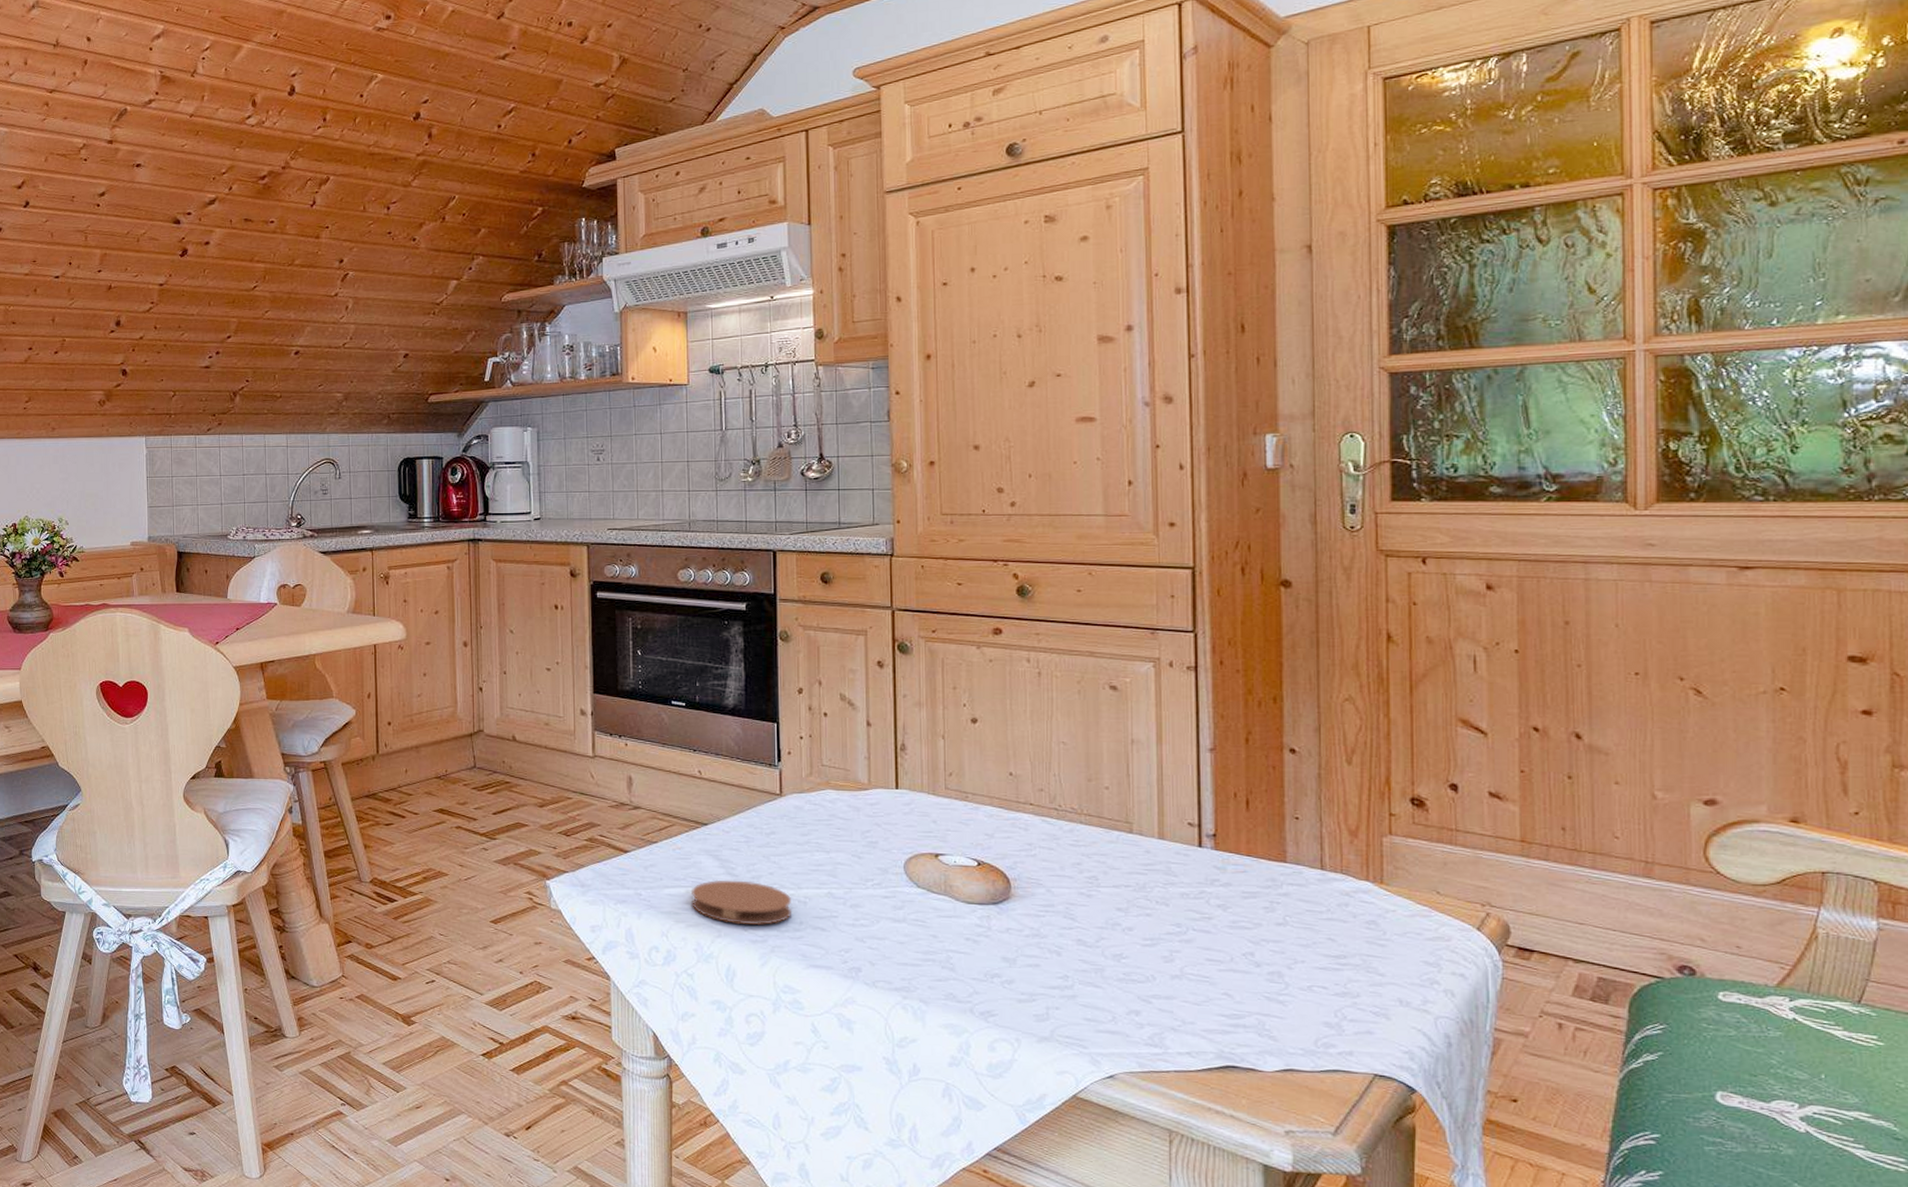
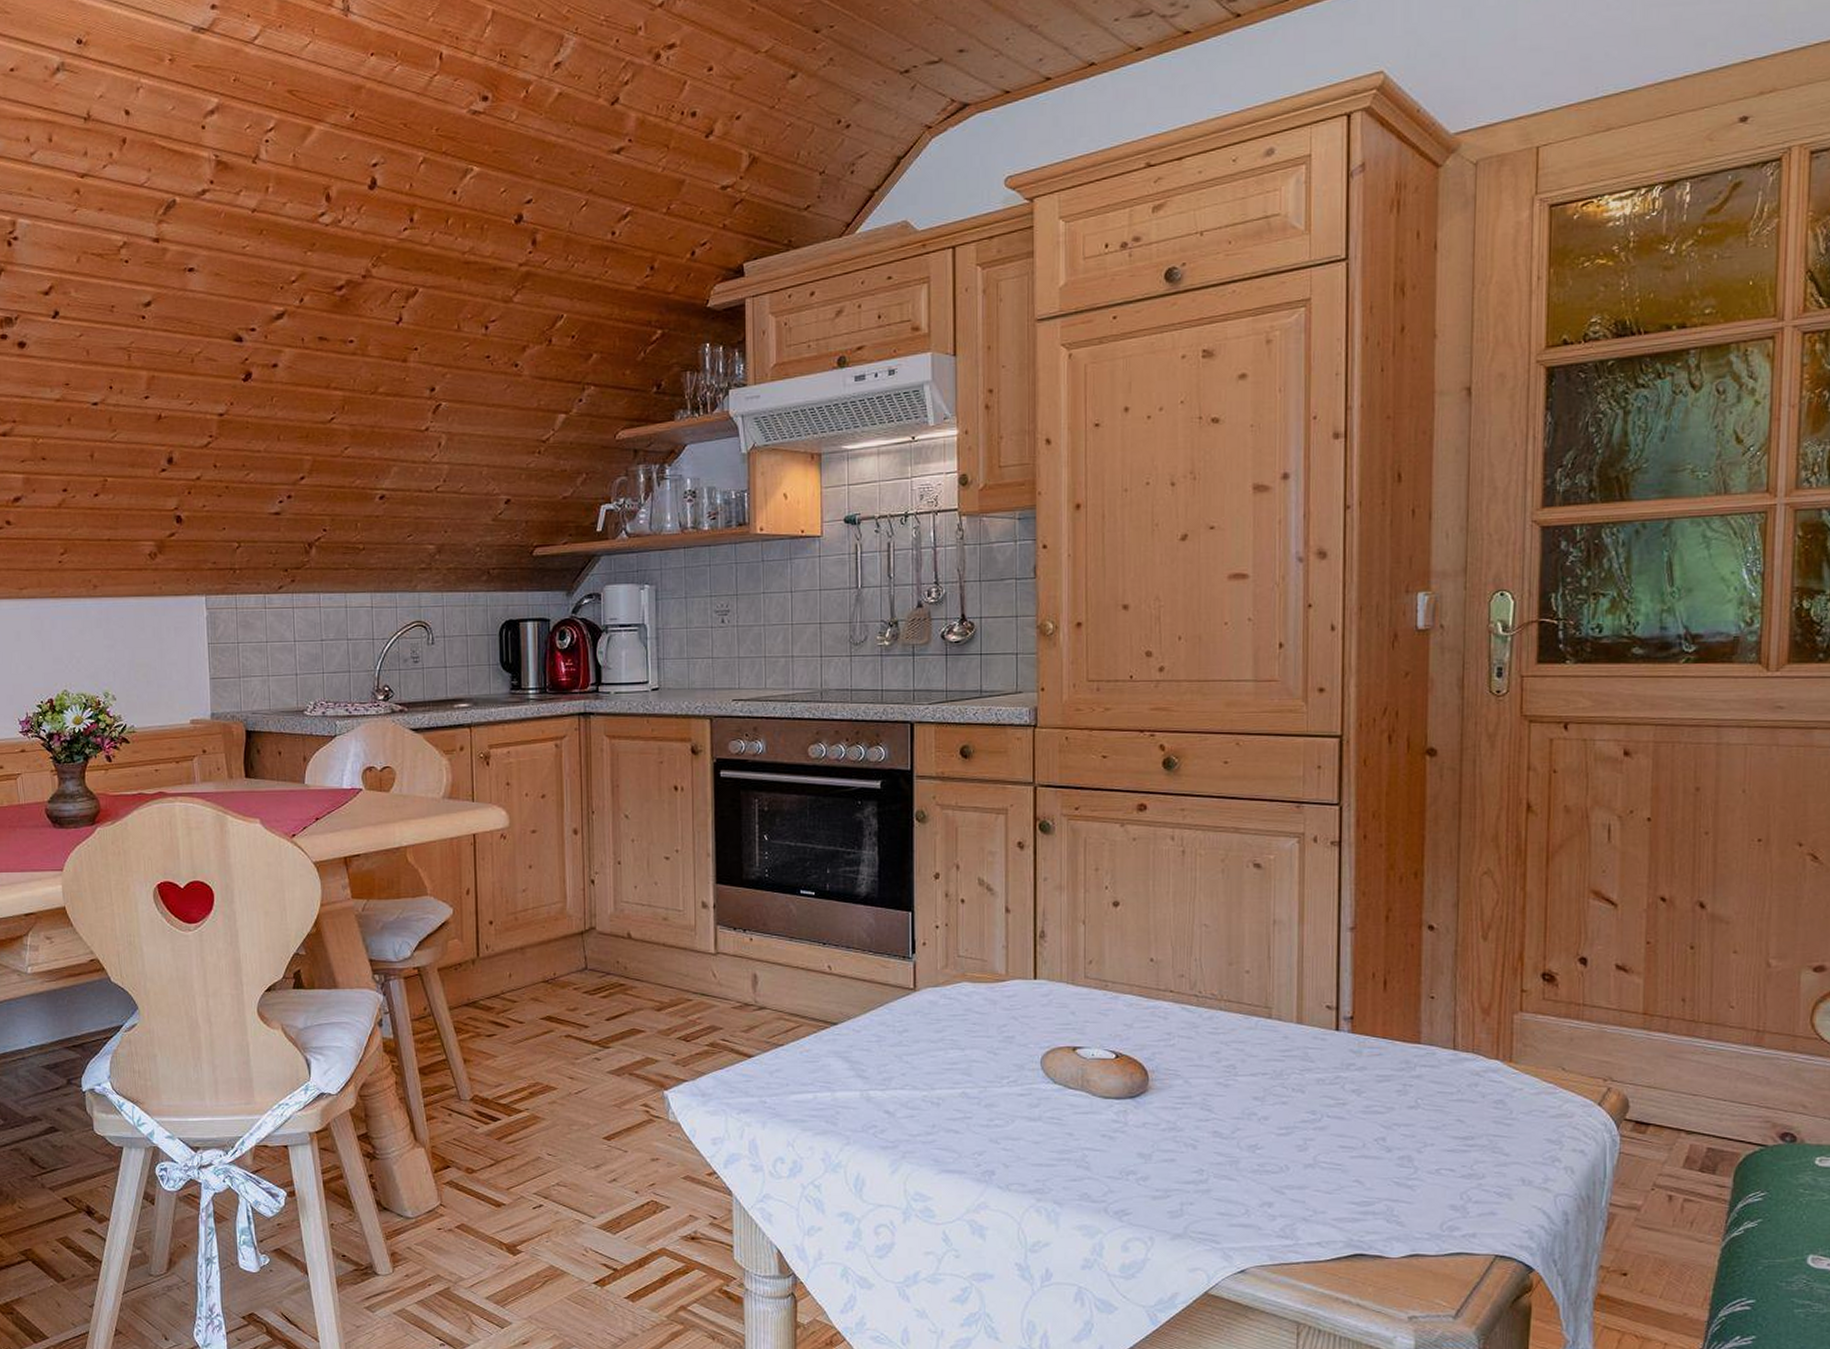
coaster: present [690,879,791,925] -> none [818,1083,924,1129]

